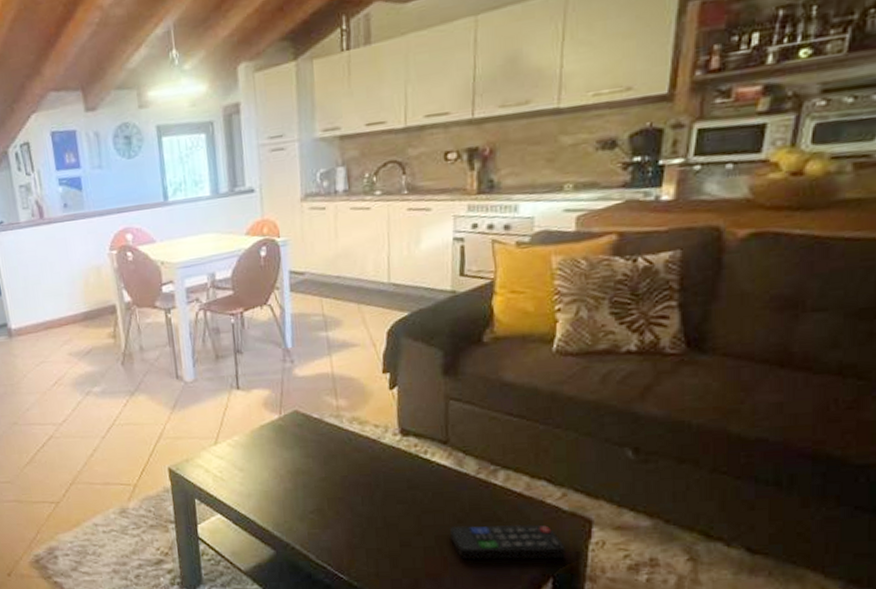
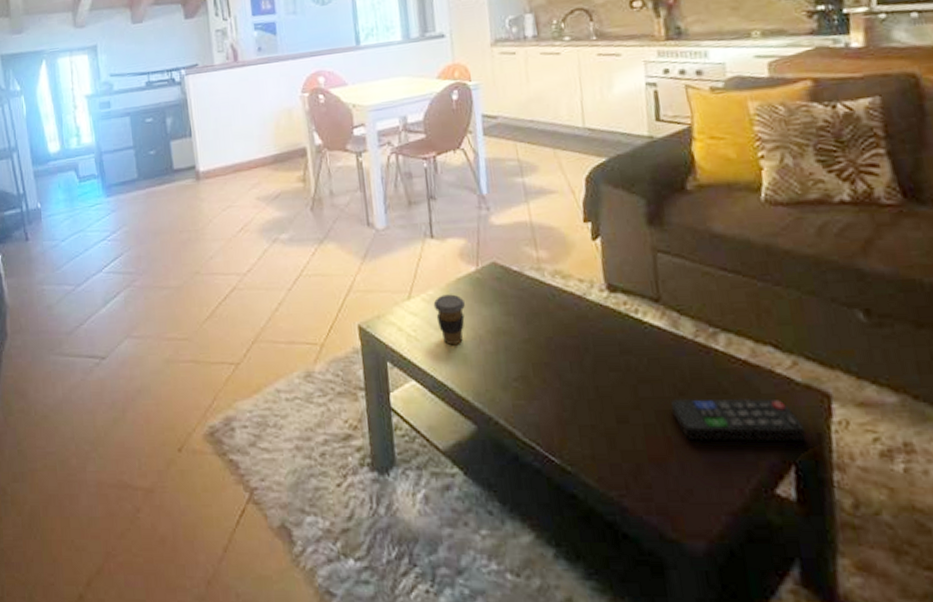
coffee cup: none [238,439,269,485] -> present [433,294,466,346]

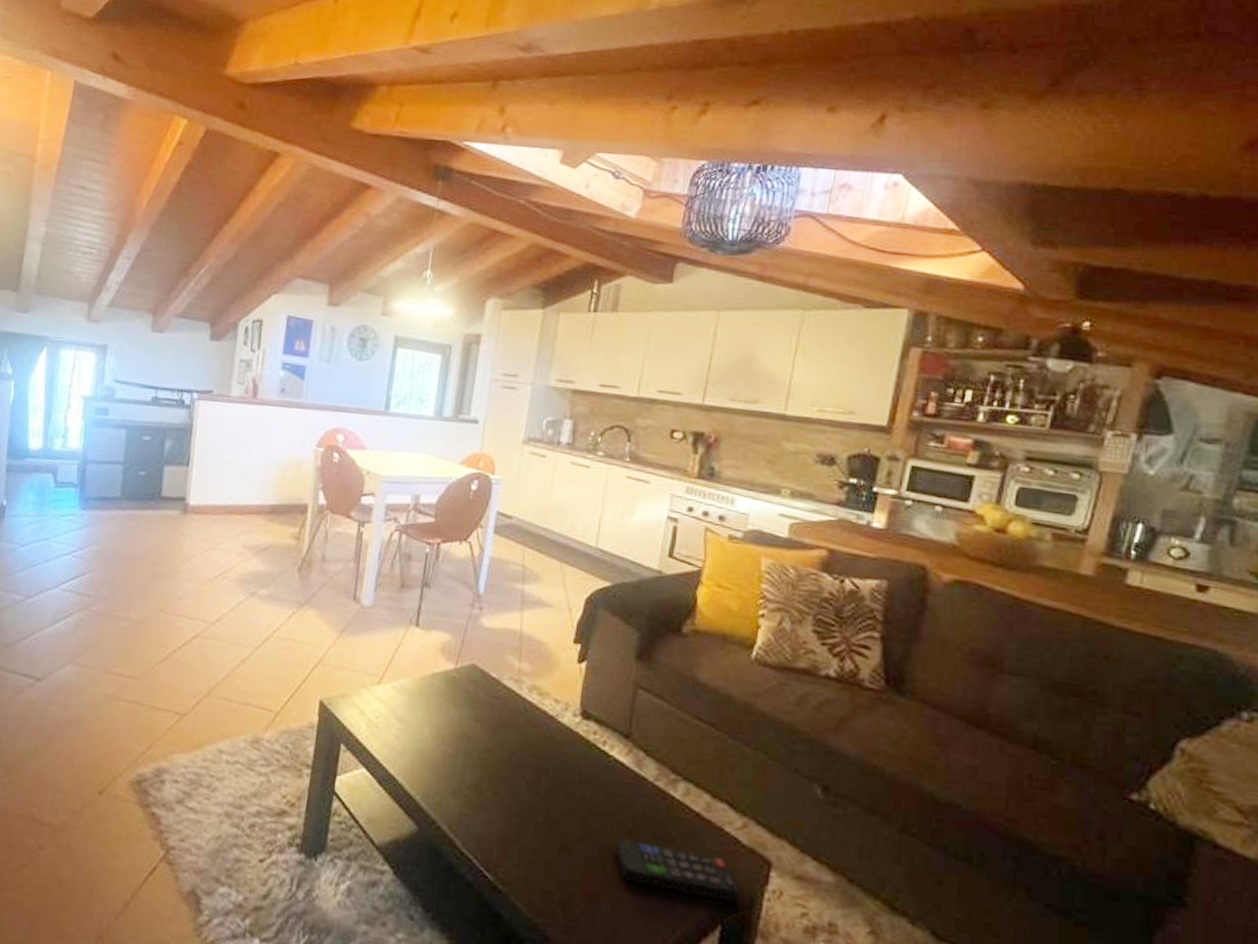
coffee cup: present [433,294,466,346] -> none [402,686,436,741]

